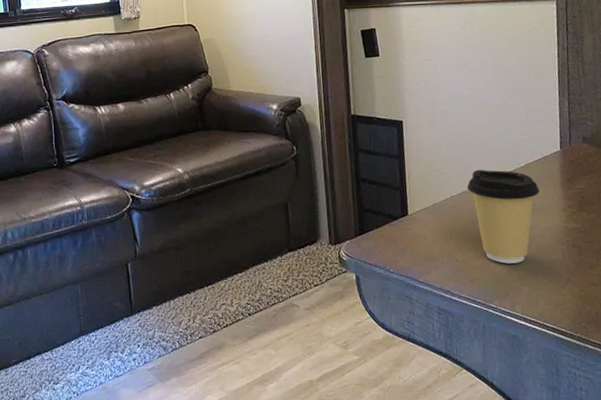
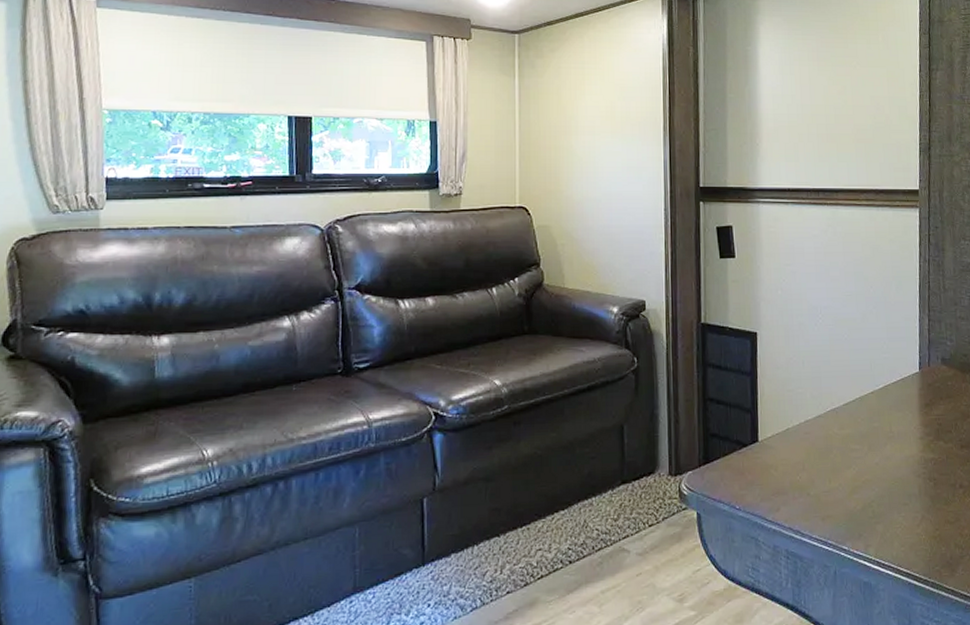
coffee cup: present [466,169,540,264] -> none [822,390,897,499]

